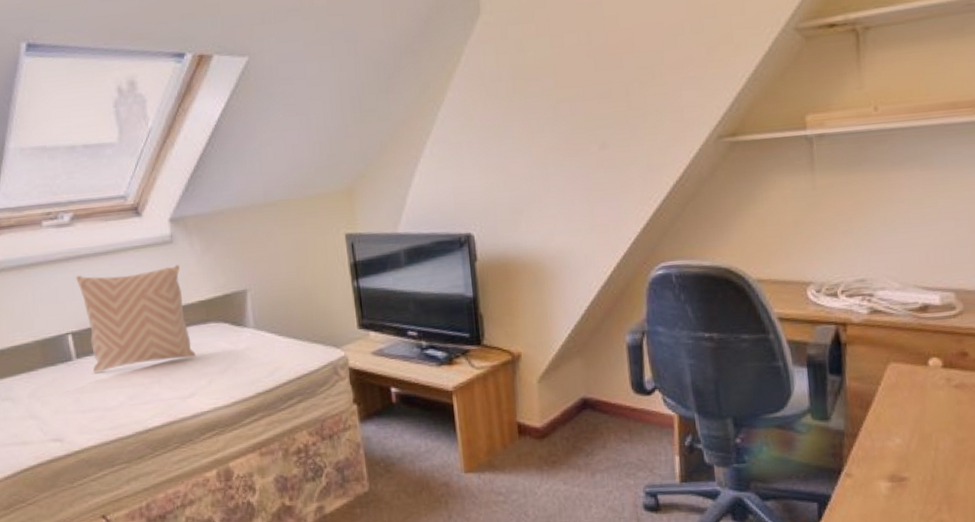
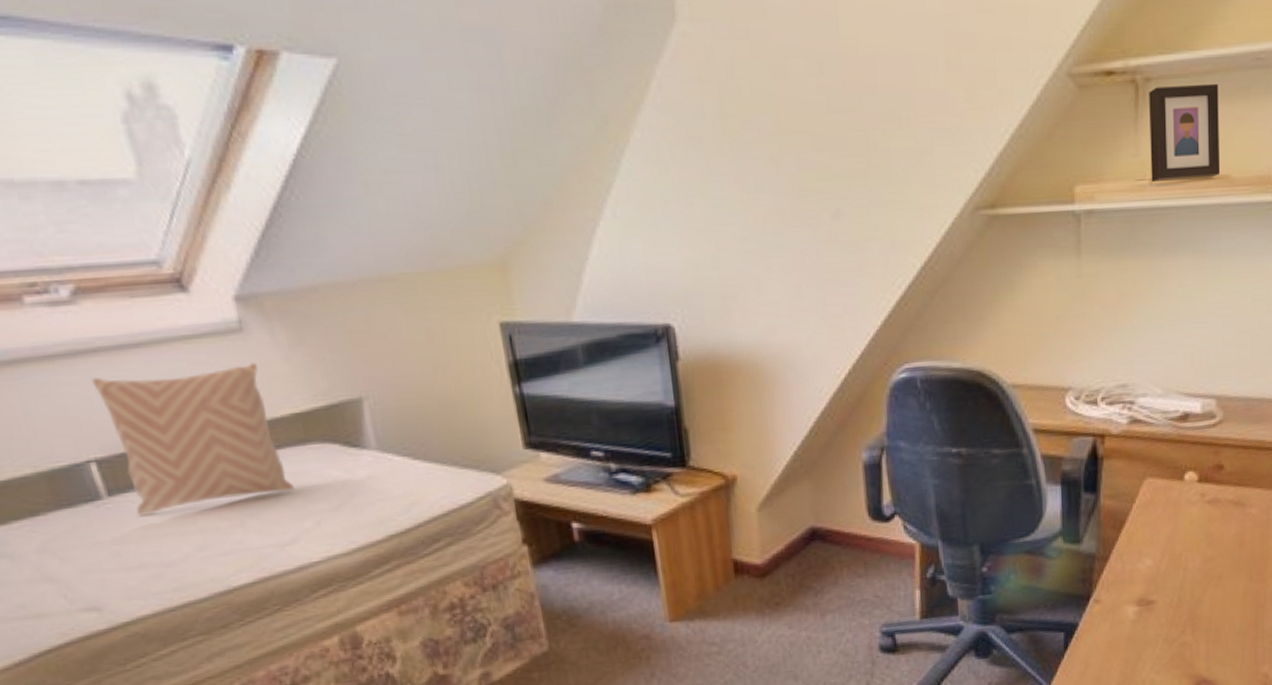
picture frame: none [869,26,942,110] -> present [1149,83,1221,183]

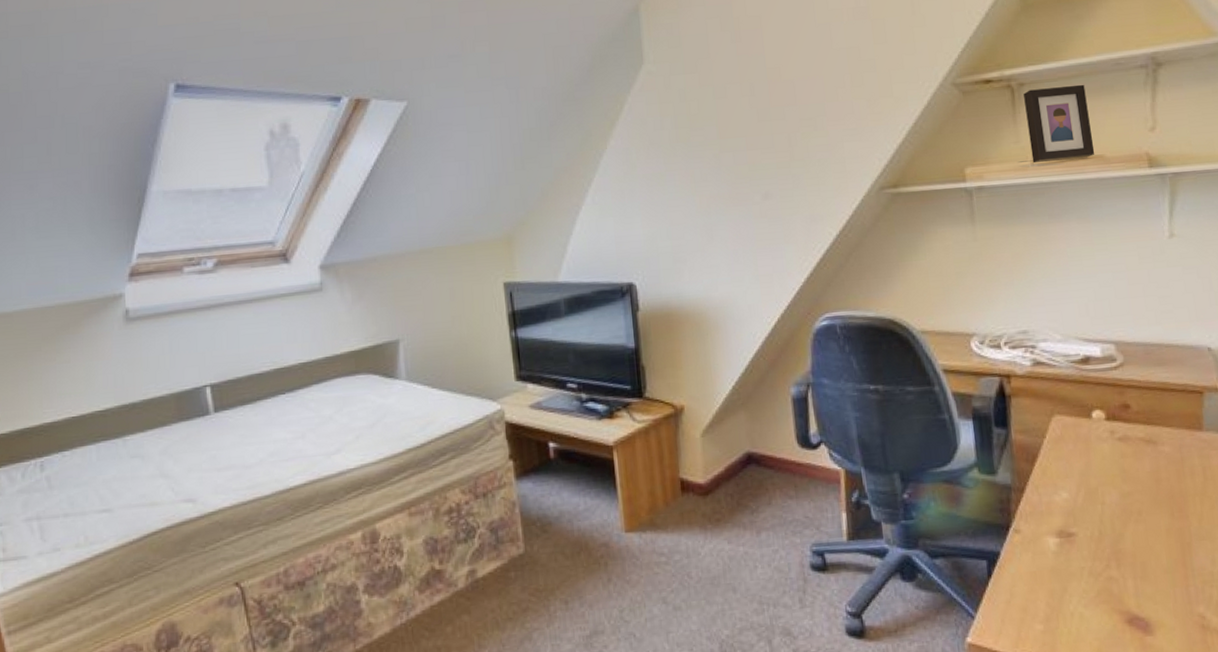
pillow: present [92,363,294,516] -> none [217,313,343,428]

